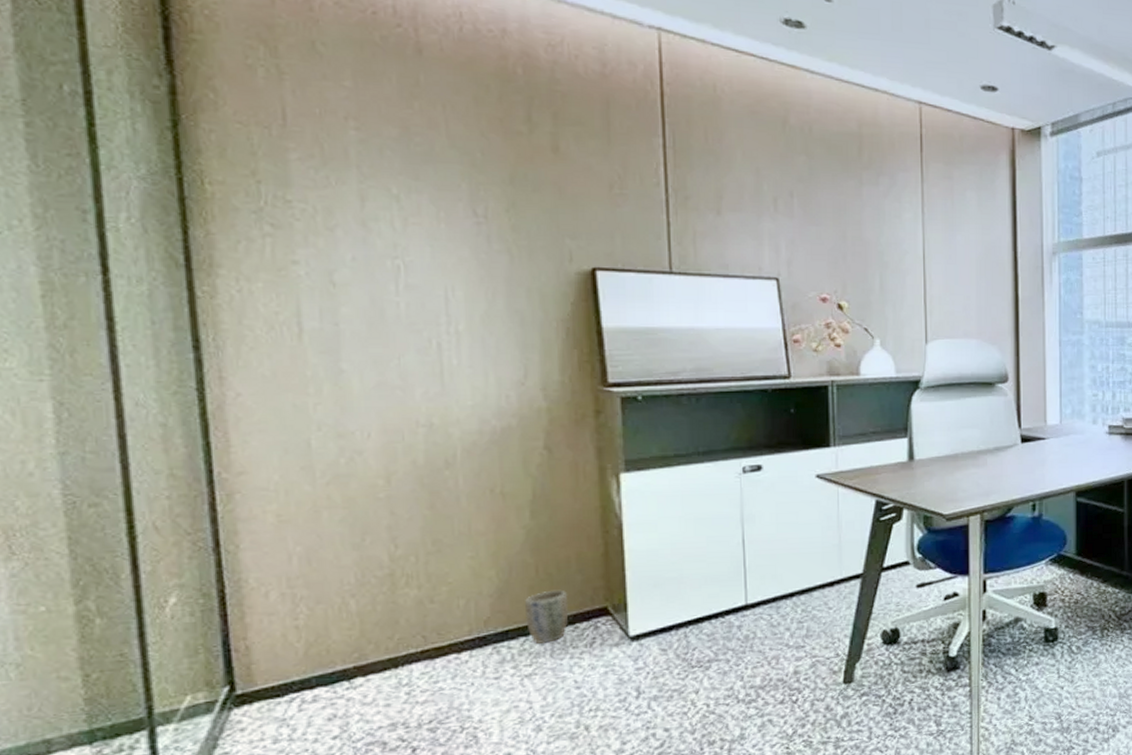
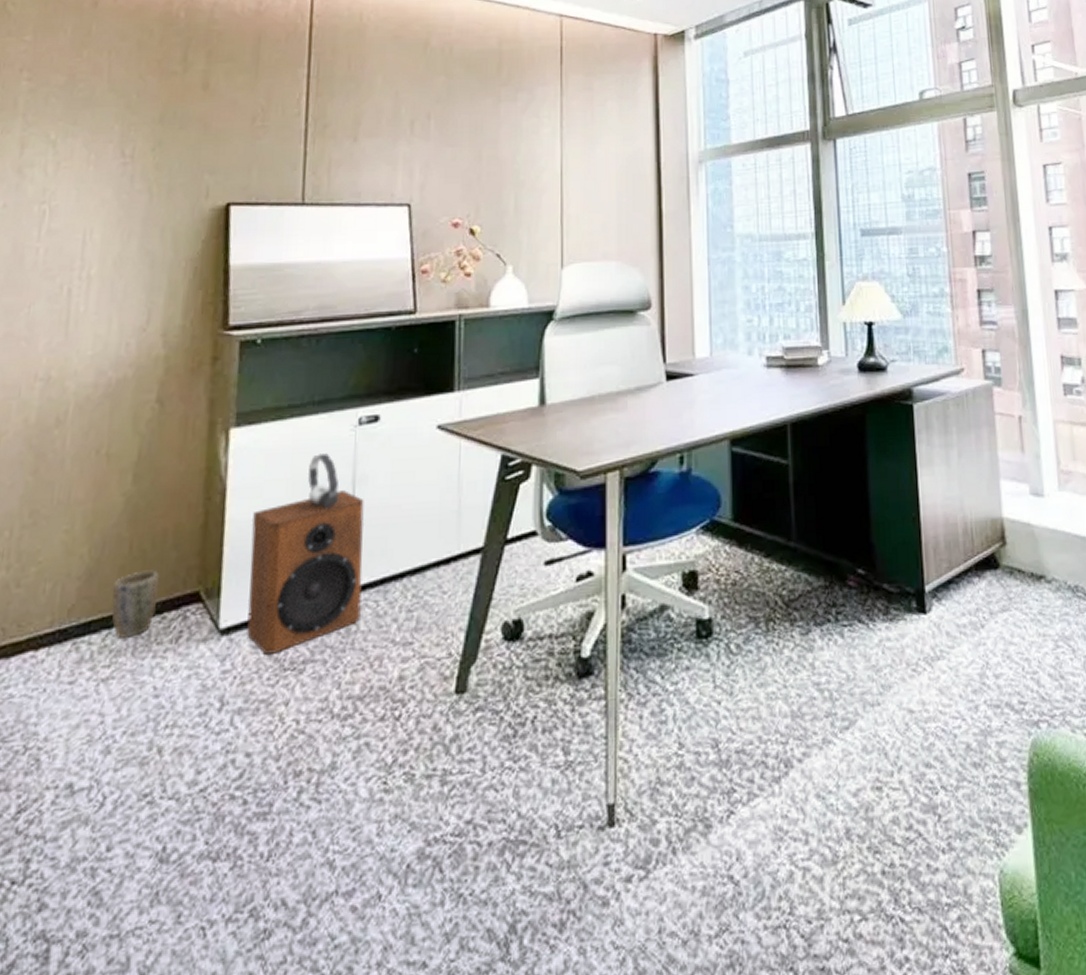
speaker: none [649,527,757,656] -> present [247,490,364,655]
headphones: none [699,496,730,542] -> present [308,453,339,509]

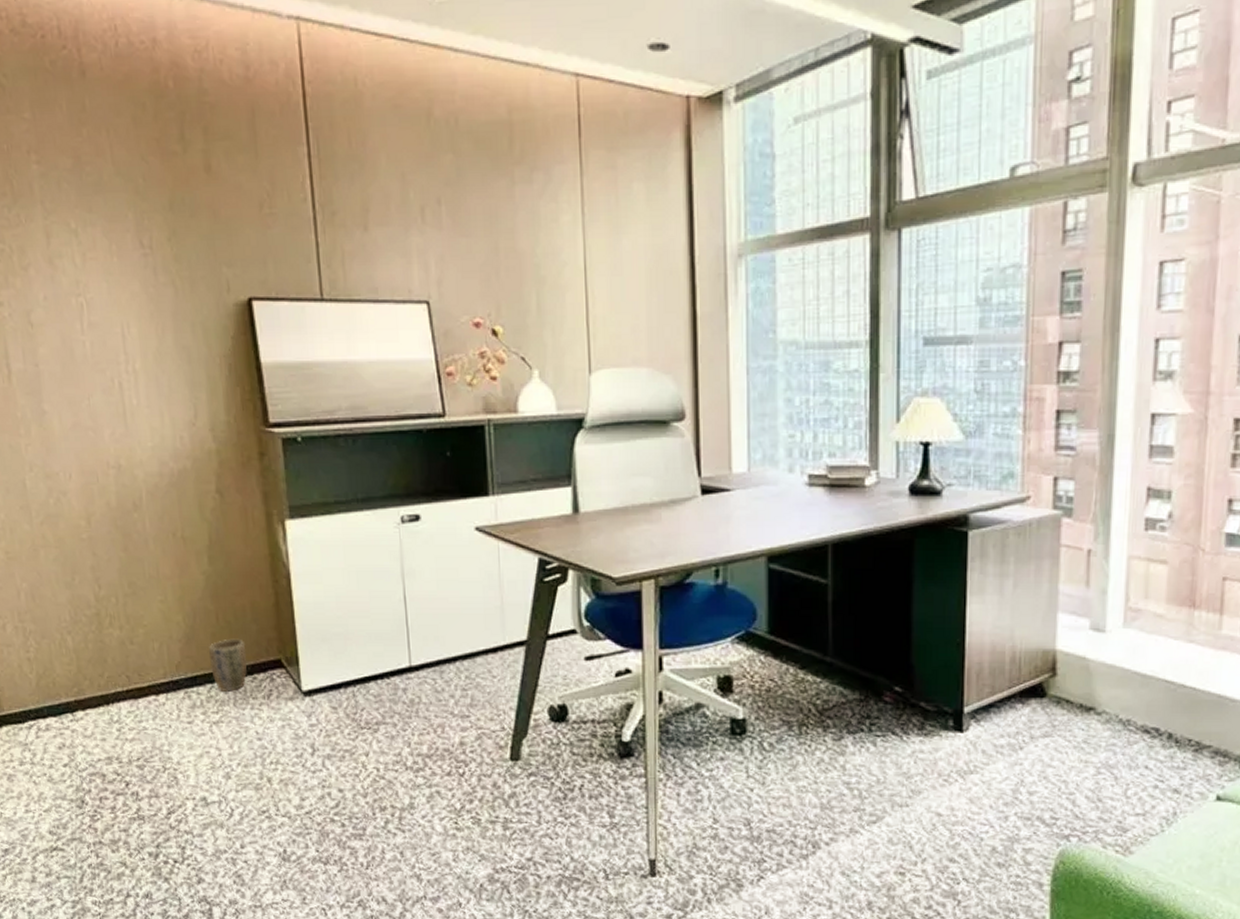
speaker: present [247,490,364,655] -> none [316,582,421,715]
headphones: present [308,453,339,509] -> none [360,547,391,597]

